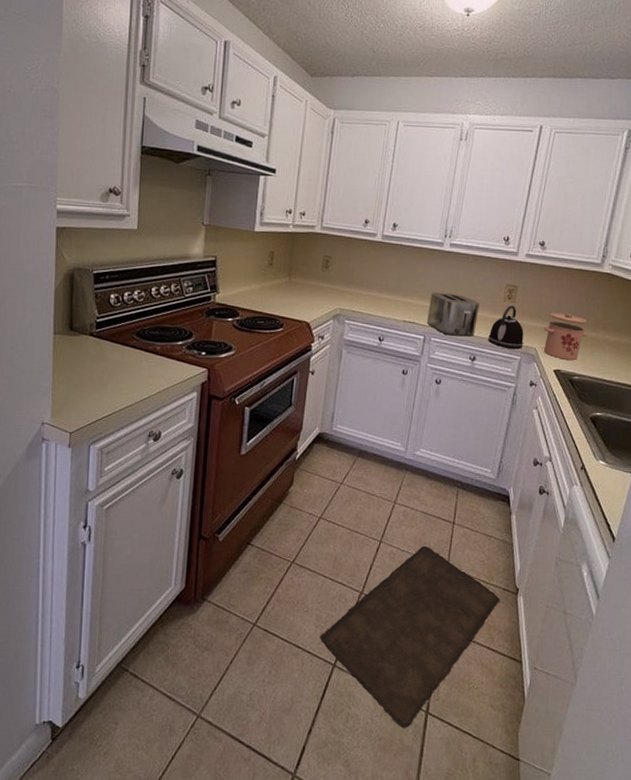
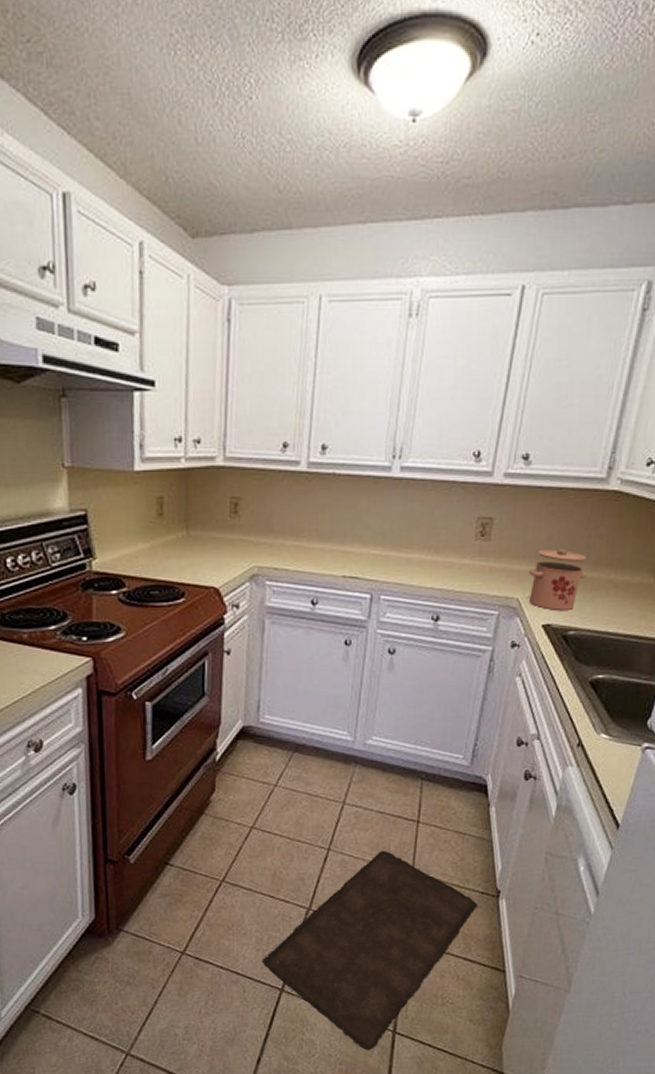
toaster: present [427,292,480,337] -> none [374,534,443,591]
kettle: present [488,305,524,349] -> none [455,544,503,602]

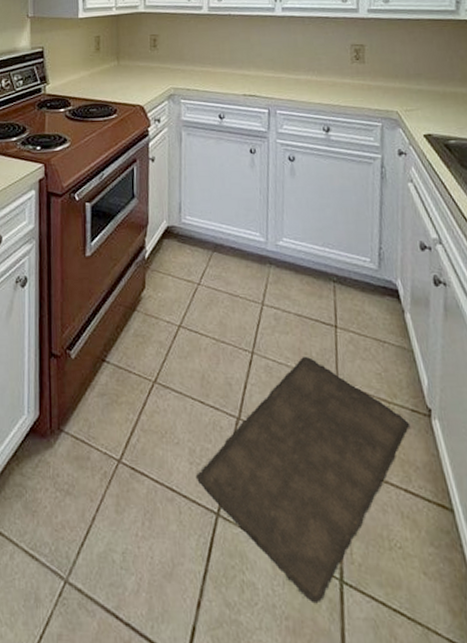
cooking pot: present [529,549,587,610] -> none [403,69,456,122]

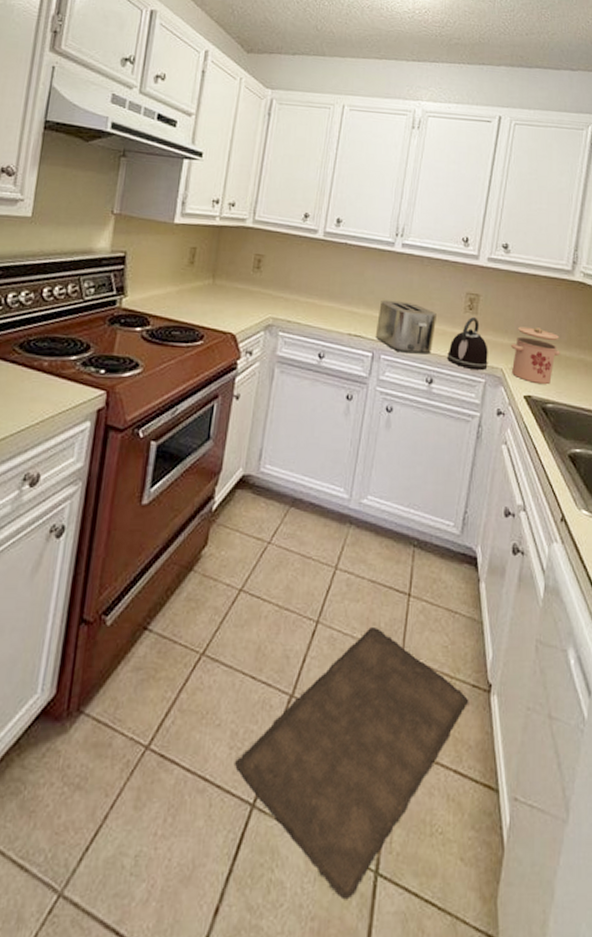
toaster: none [268,59,326,106] -> present [376,299,437,354]
kettle: none [340,66,382,115] -> present [447,317,488,370]
cooking pot: none [403,69,456,122] -> present [511,326,560,384]

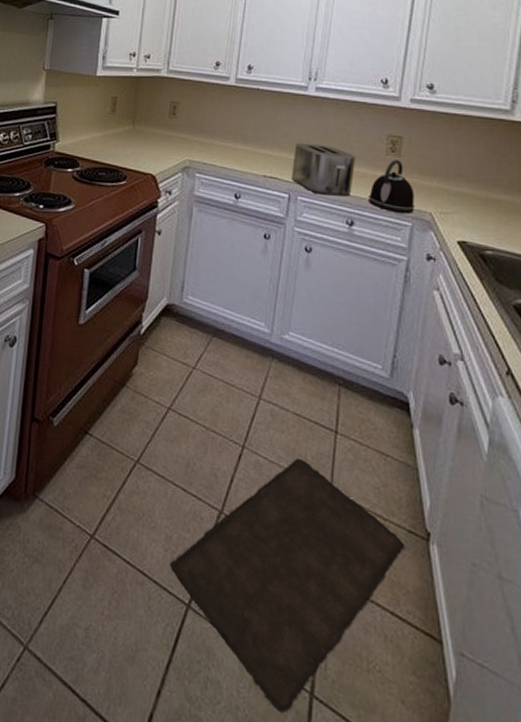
cooking pot: present [511,326,560,384] -> none [441,169,500,230]

